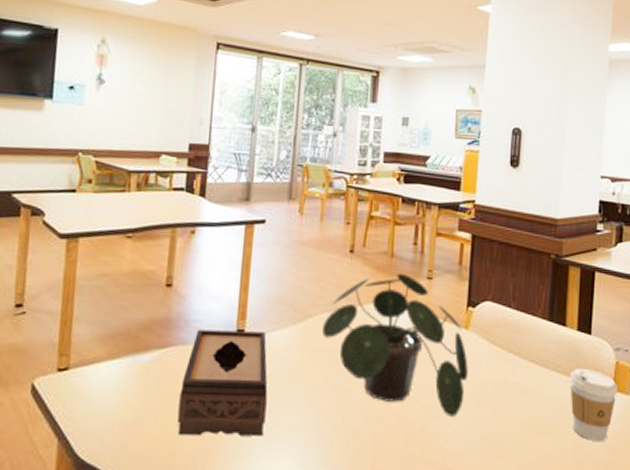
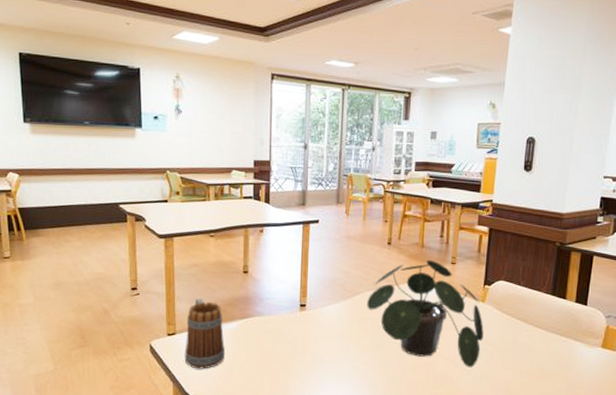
mug: none [77,319,135,420] -> present [184,298,226,369]
tissue box: present [177,329,268,436] -> none [259,305,326,381]
coffee cup: present [570,369,617,441] -> none [567,332,606,385]

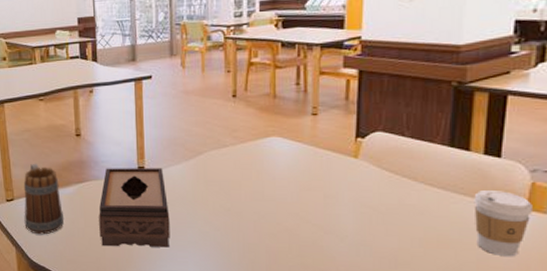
tissue box: none [259,305,326,381] -> present [99,168,170,248]
potted plant: present [367,260,484,368] -> none [213,111,359,234]
coffee cup: none [567,332,606,385] -> present [474,191,532,256]

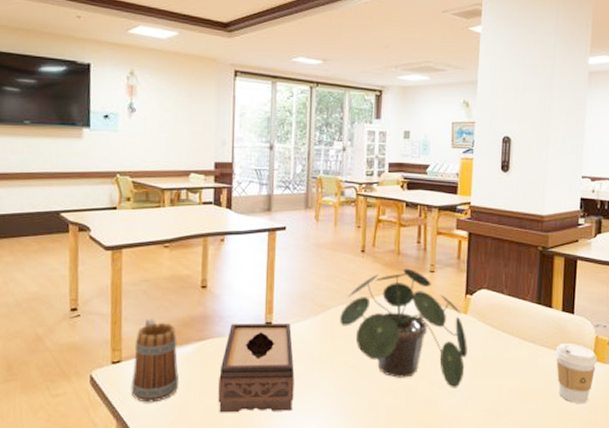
potted plant: none [213,111,359,234] -> present [340,268,467,388]

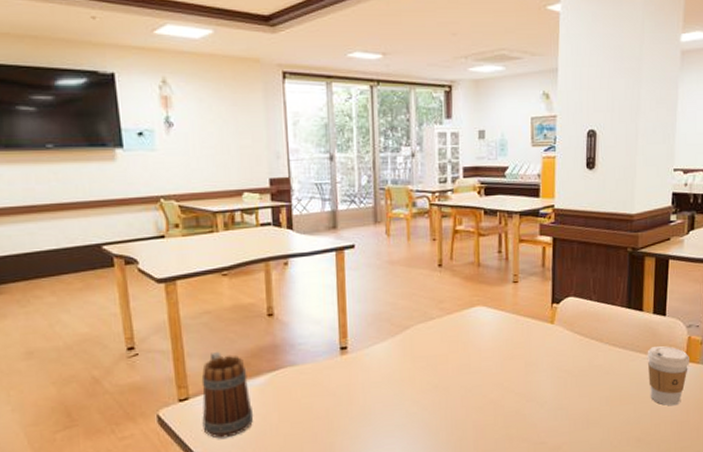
tissue box: present [218,324,295,413] -> none [295,347,376,443]
potted plant: present [340,268,467,388] -> none [419,280,555,400]

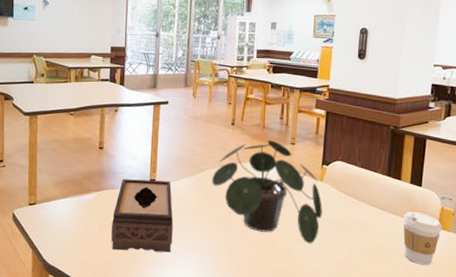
mug: present [201,351,254,439] -> none [43,171,81,238]
tissue box: none [295,347,376,443] -> present [111,179,173,252]
potted plant: none [419,280,555,400] -> present [212,140,322,244]

